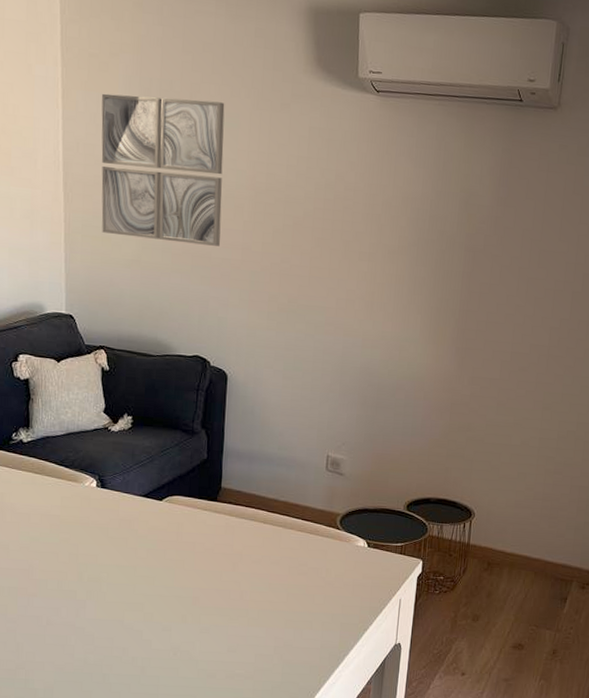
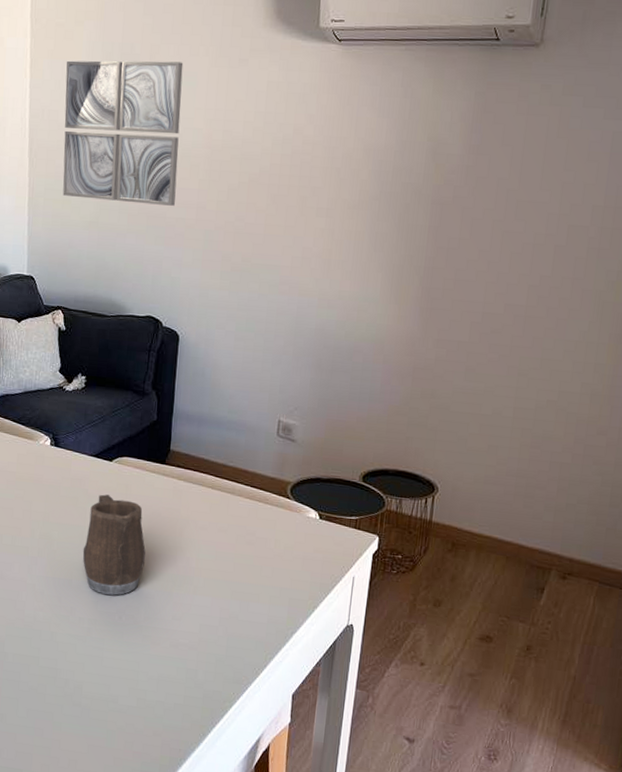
mug: none [134,534,199,633] -> present [82,494,146,595]

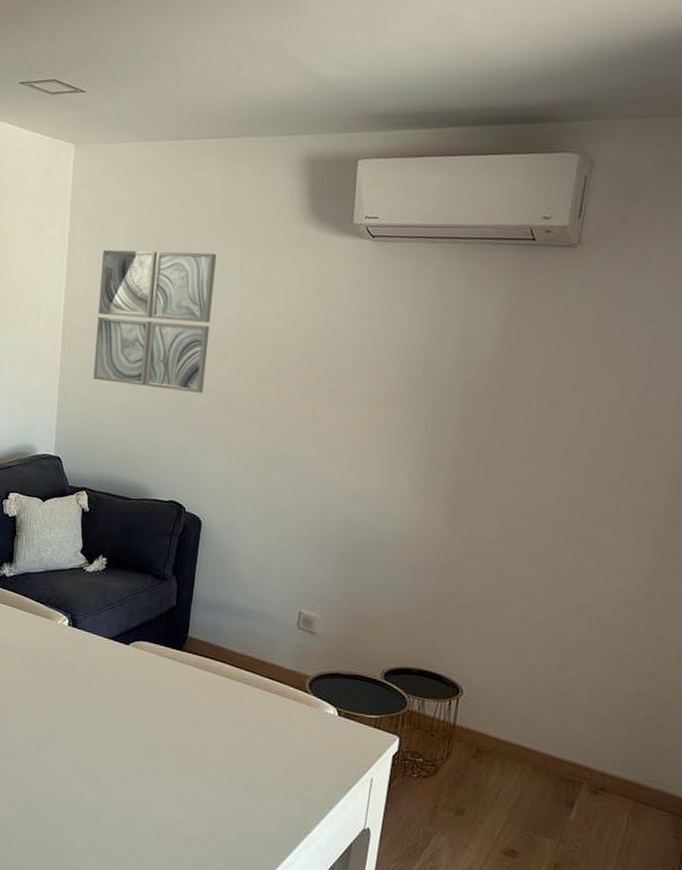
mug: present [82,494,146,595] -> none [95,678,159,783]

